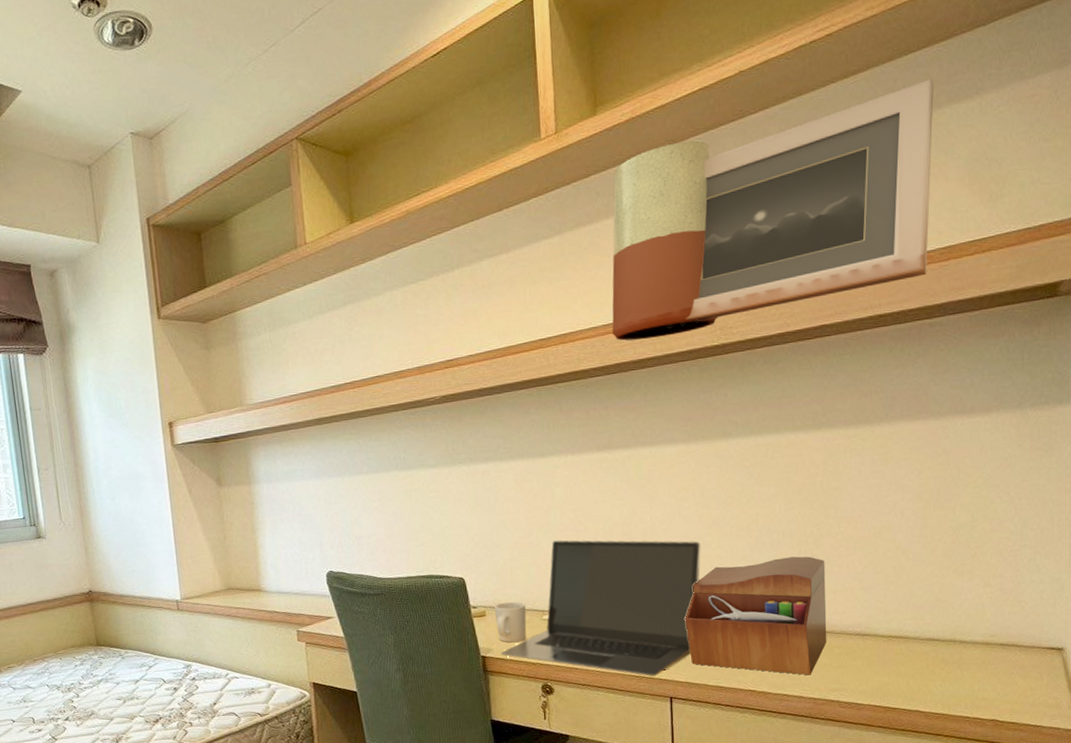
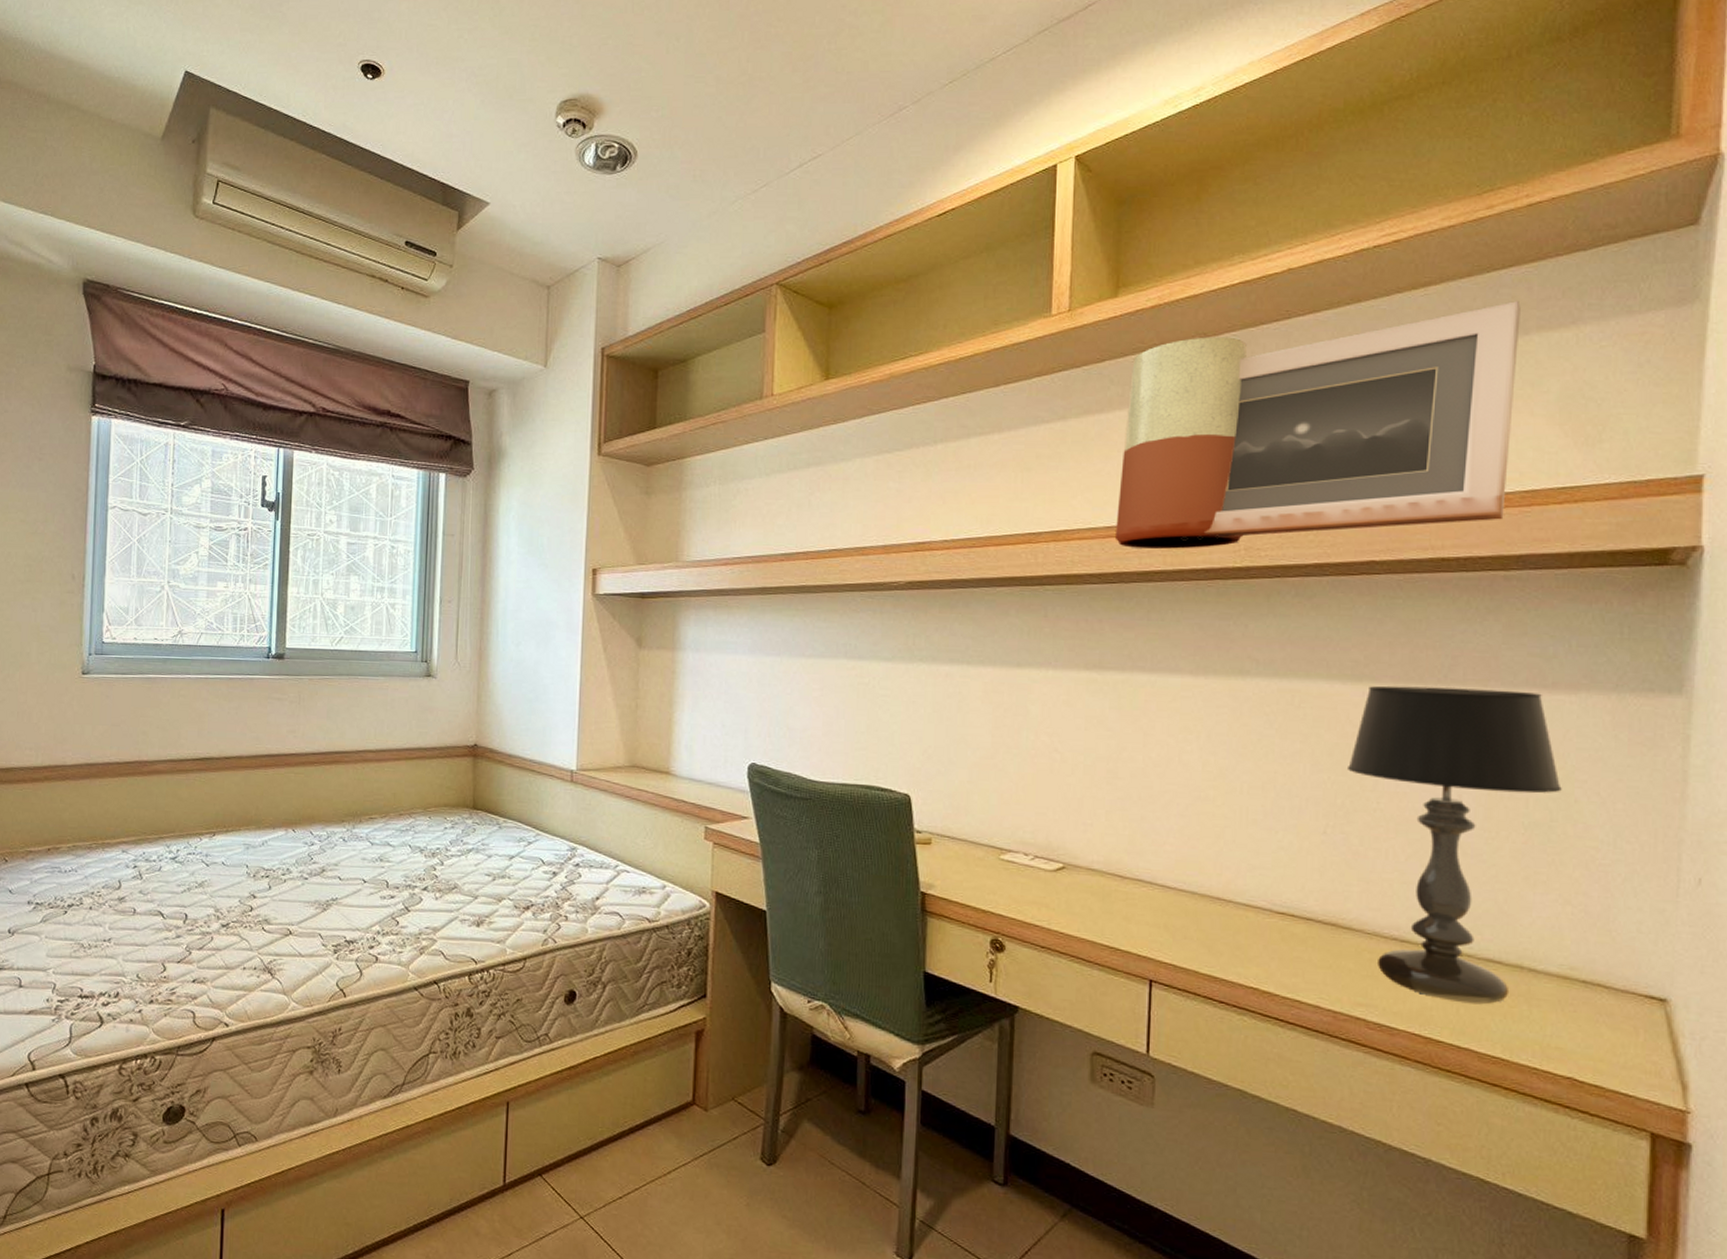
mug: present [494,601,527,643] -> none [942,831,981,882]
laptop: present [500,540,701,677] -> none [944,767,1202,950]
sewing box: present [685,556,827,676] -> none [1175,828,1358,981]
table lamp: none [814,418,980,677] -> present [1348,685,1562,1005]

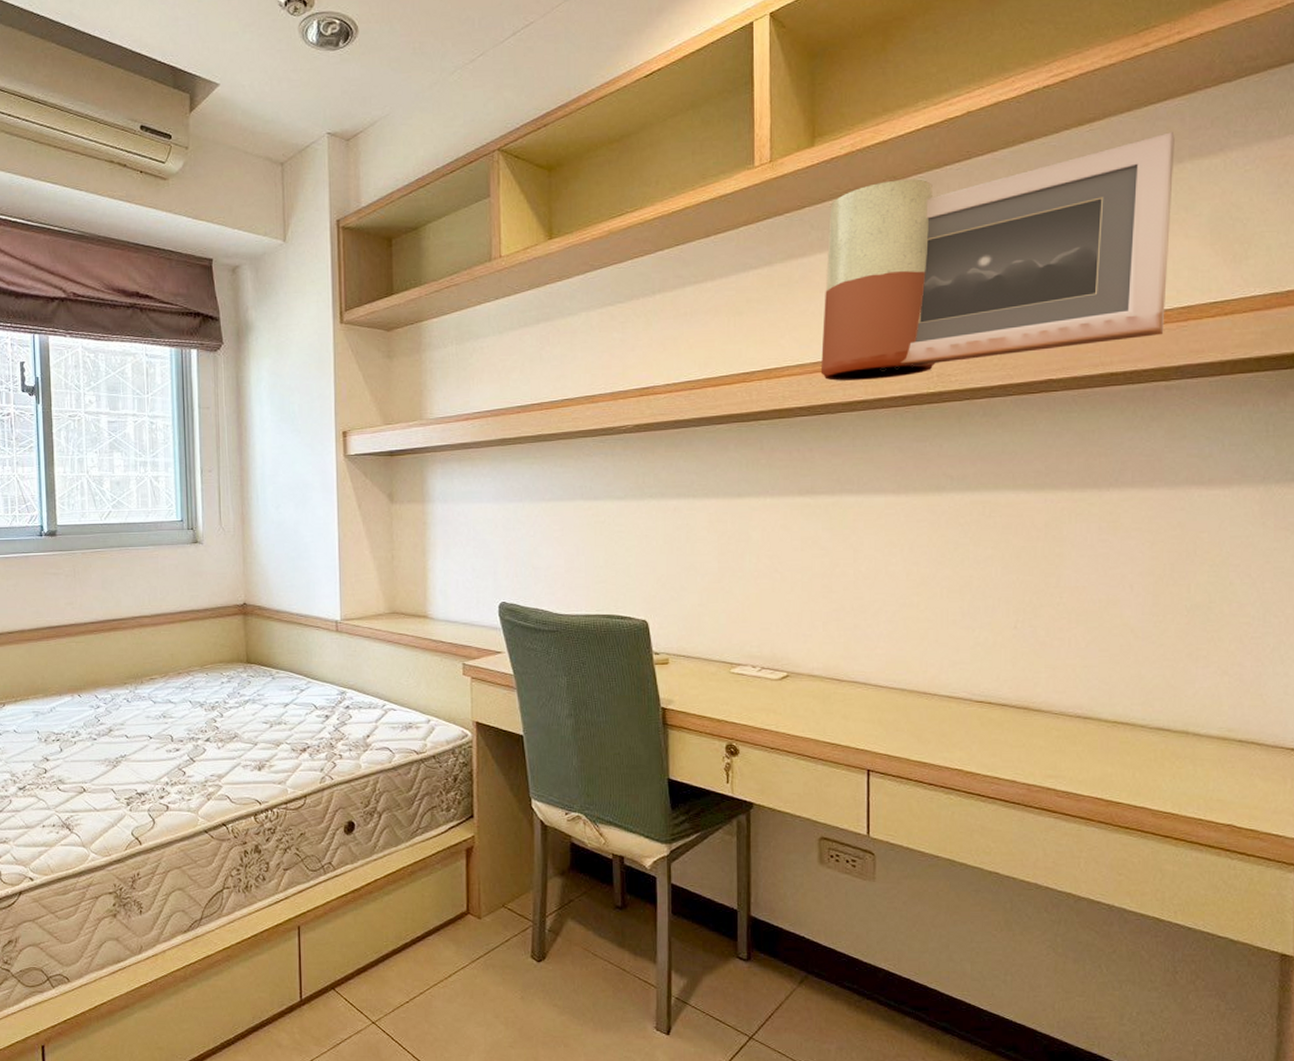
table lamp: present [1348,685,1562,1005] -> none [1034,489,1218,768]

